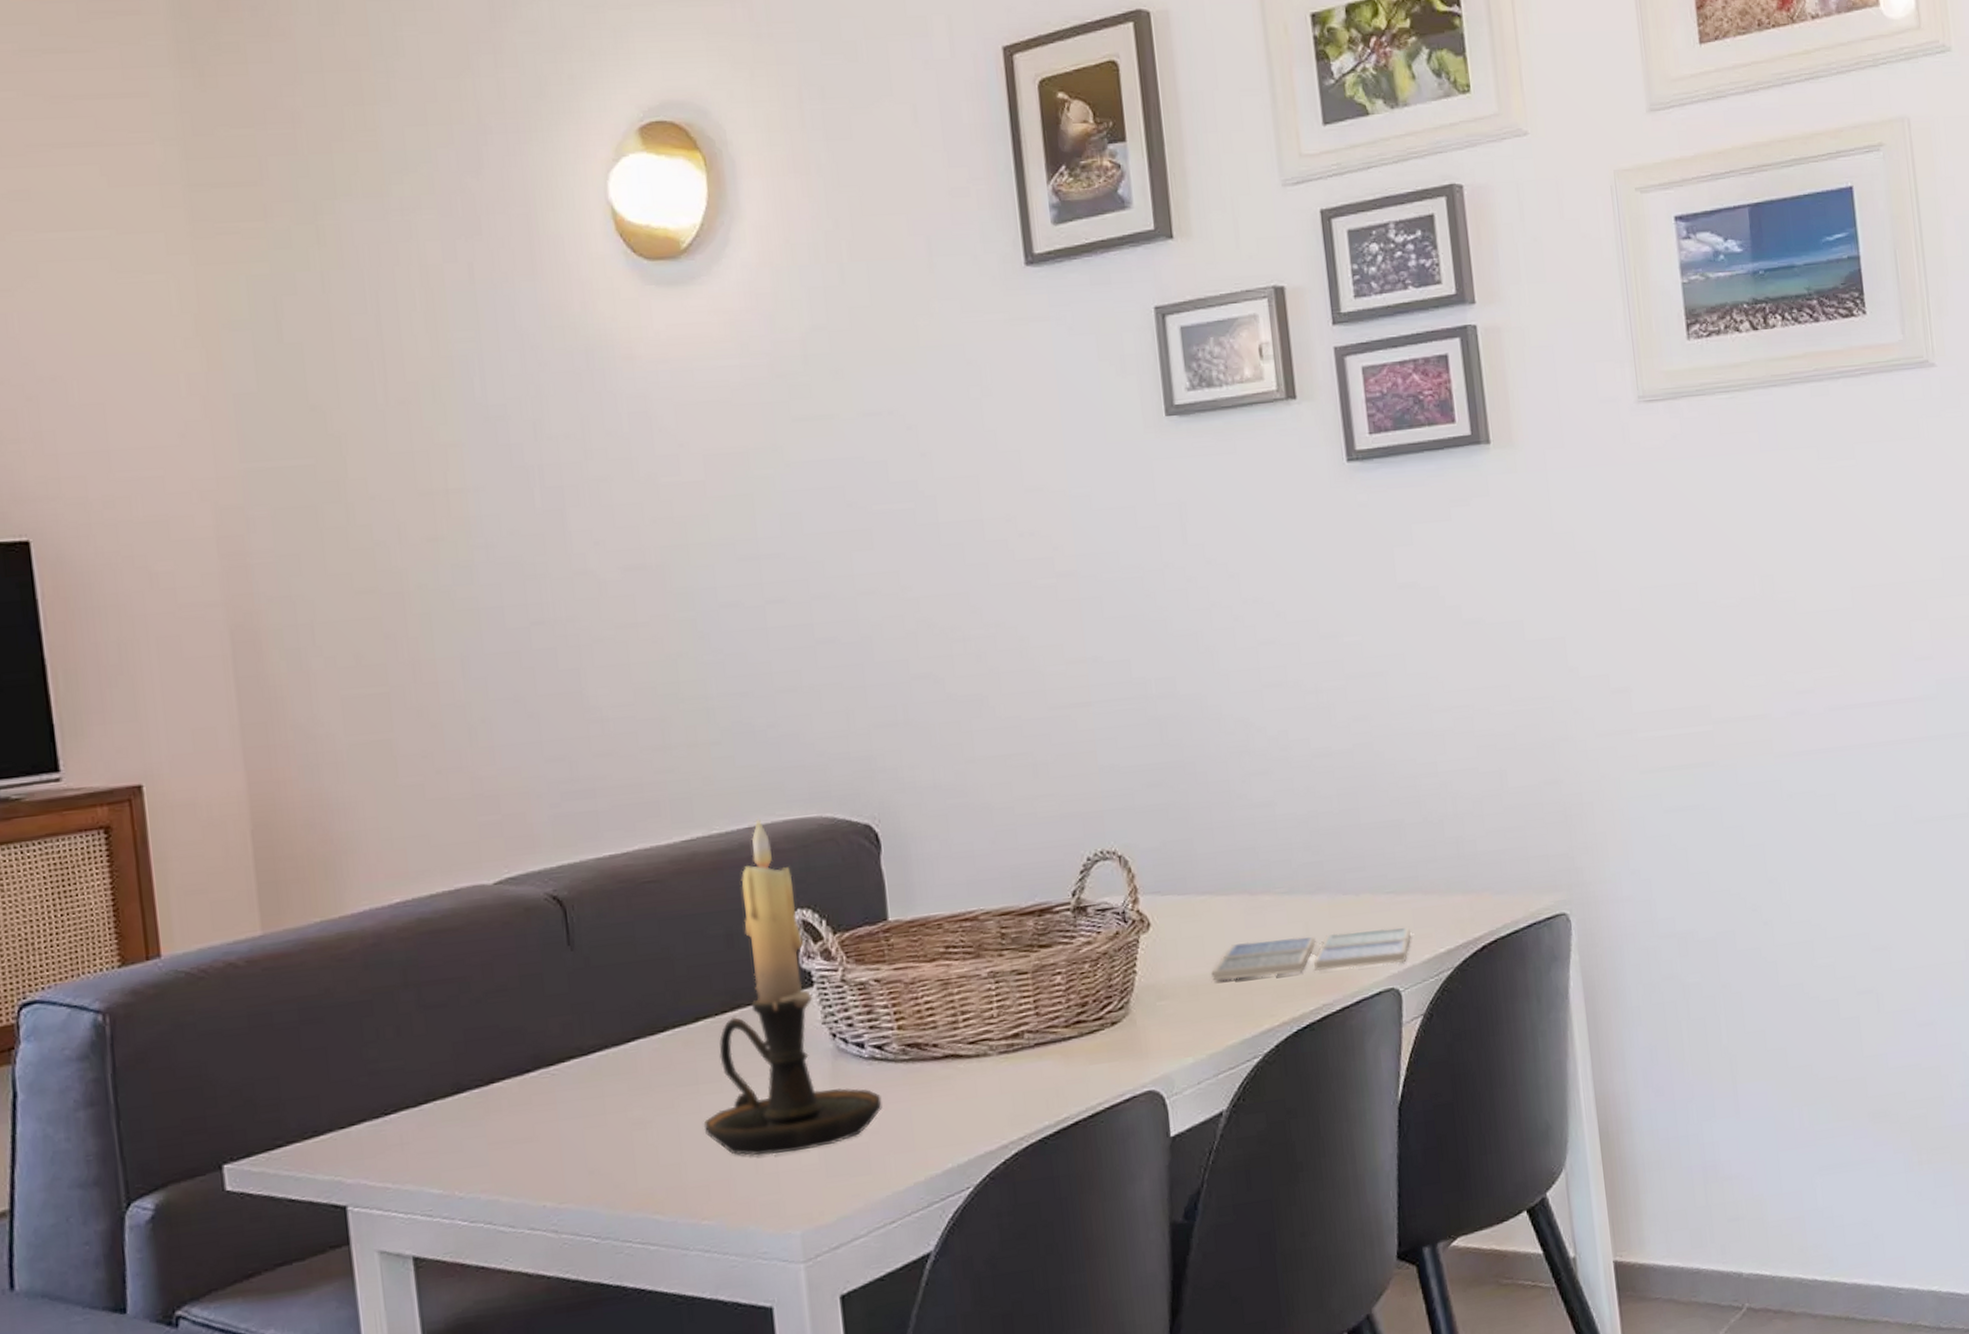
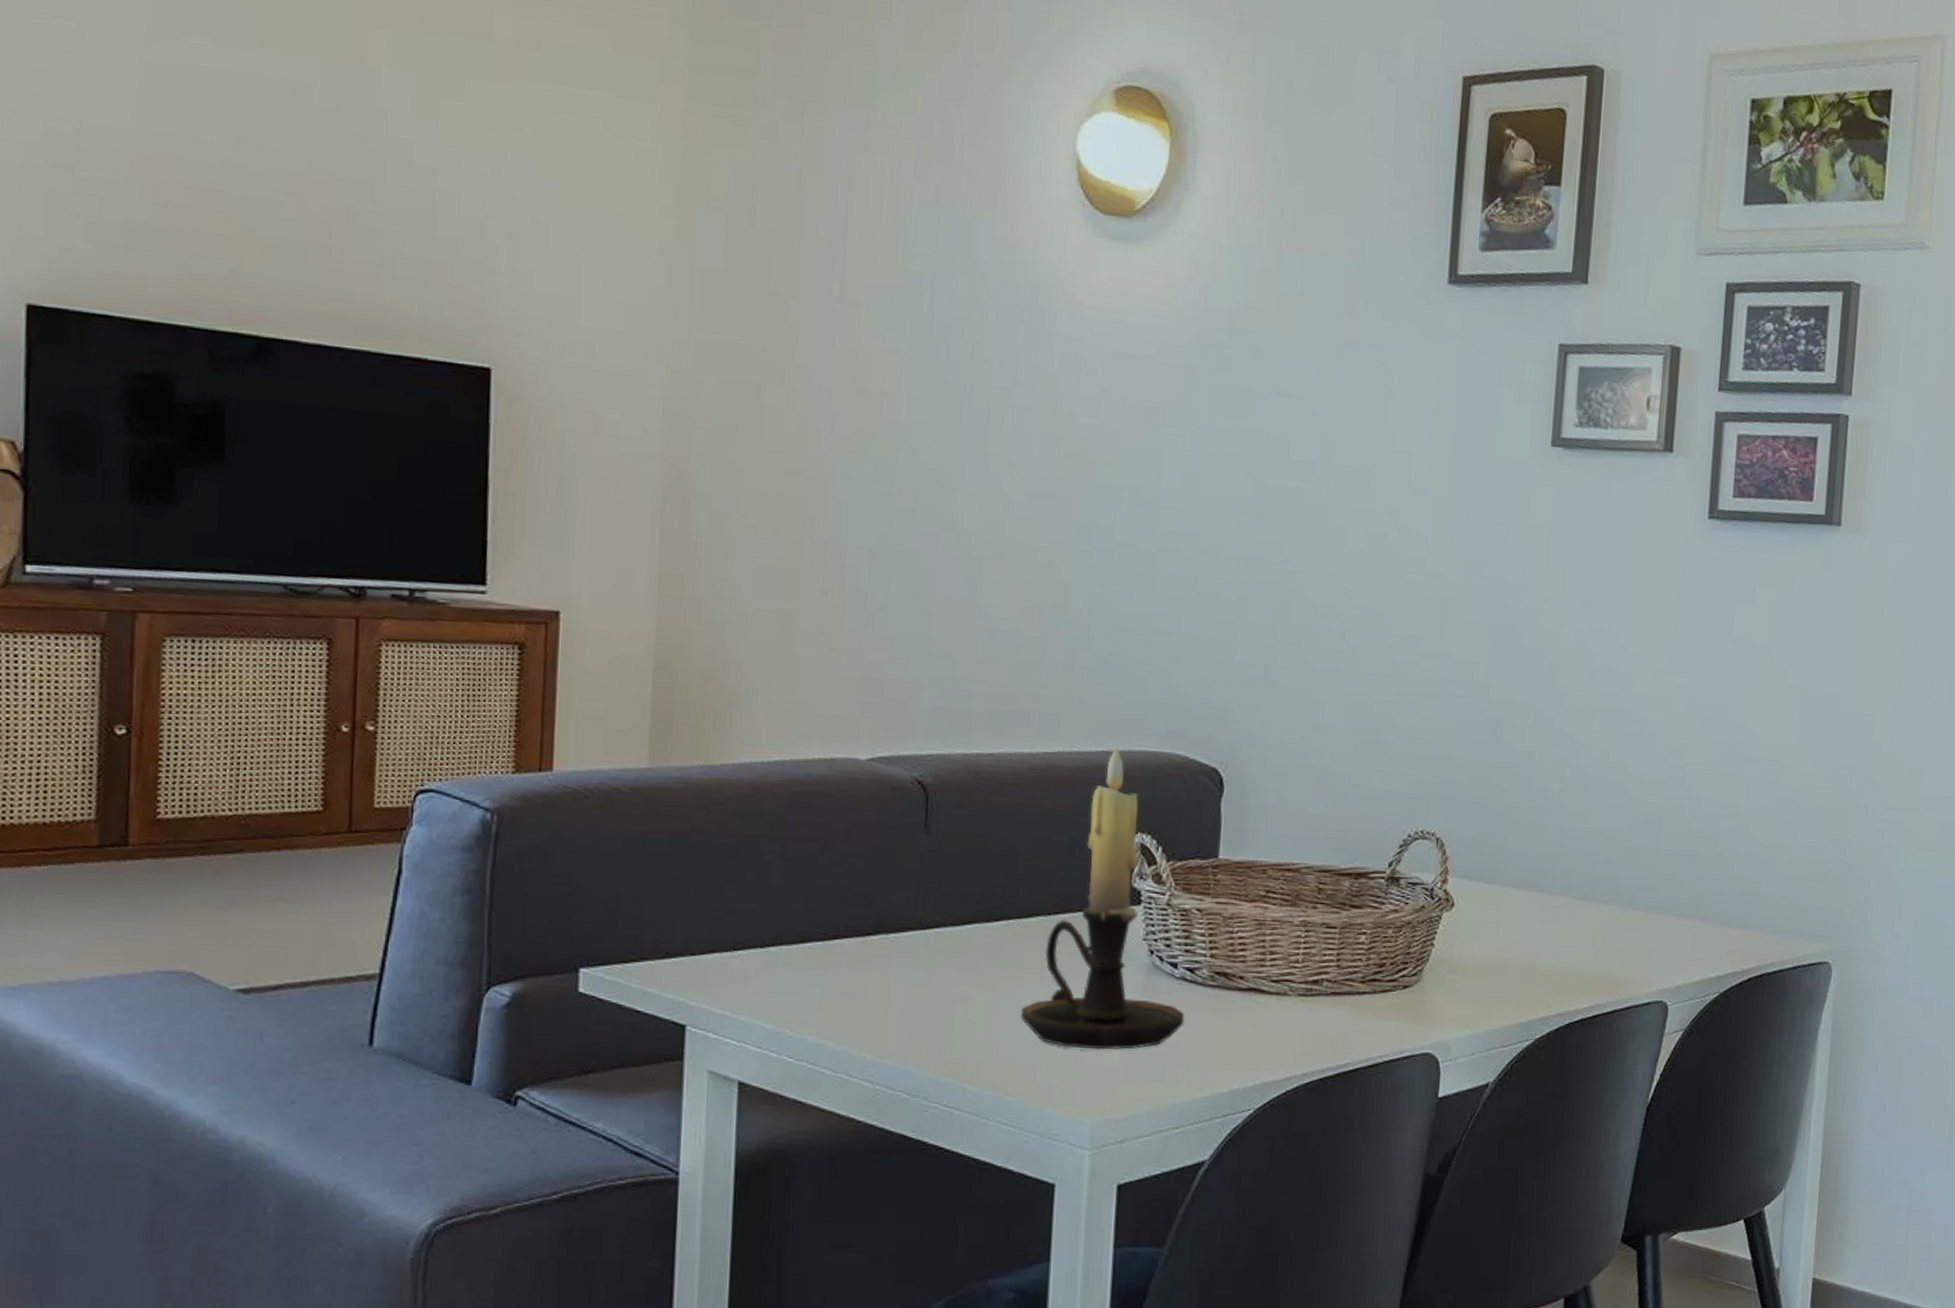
drink coaster: present [1211,926,1411,981] -> none [1501,936,1687,980]

